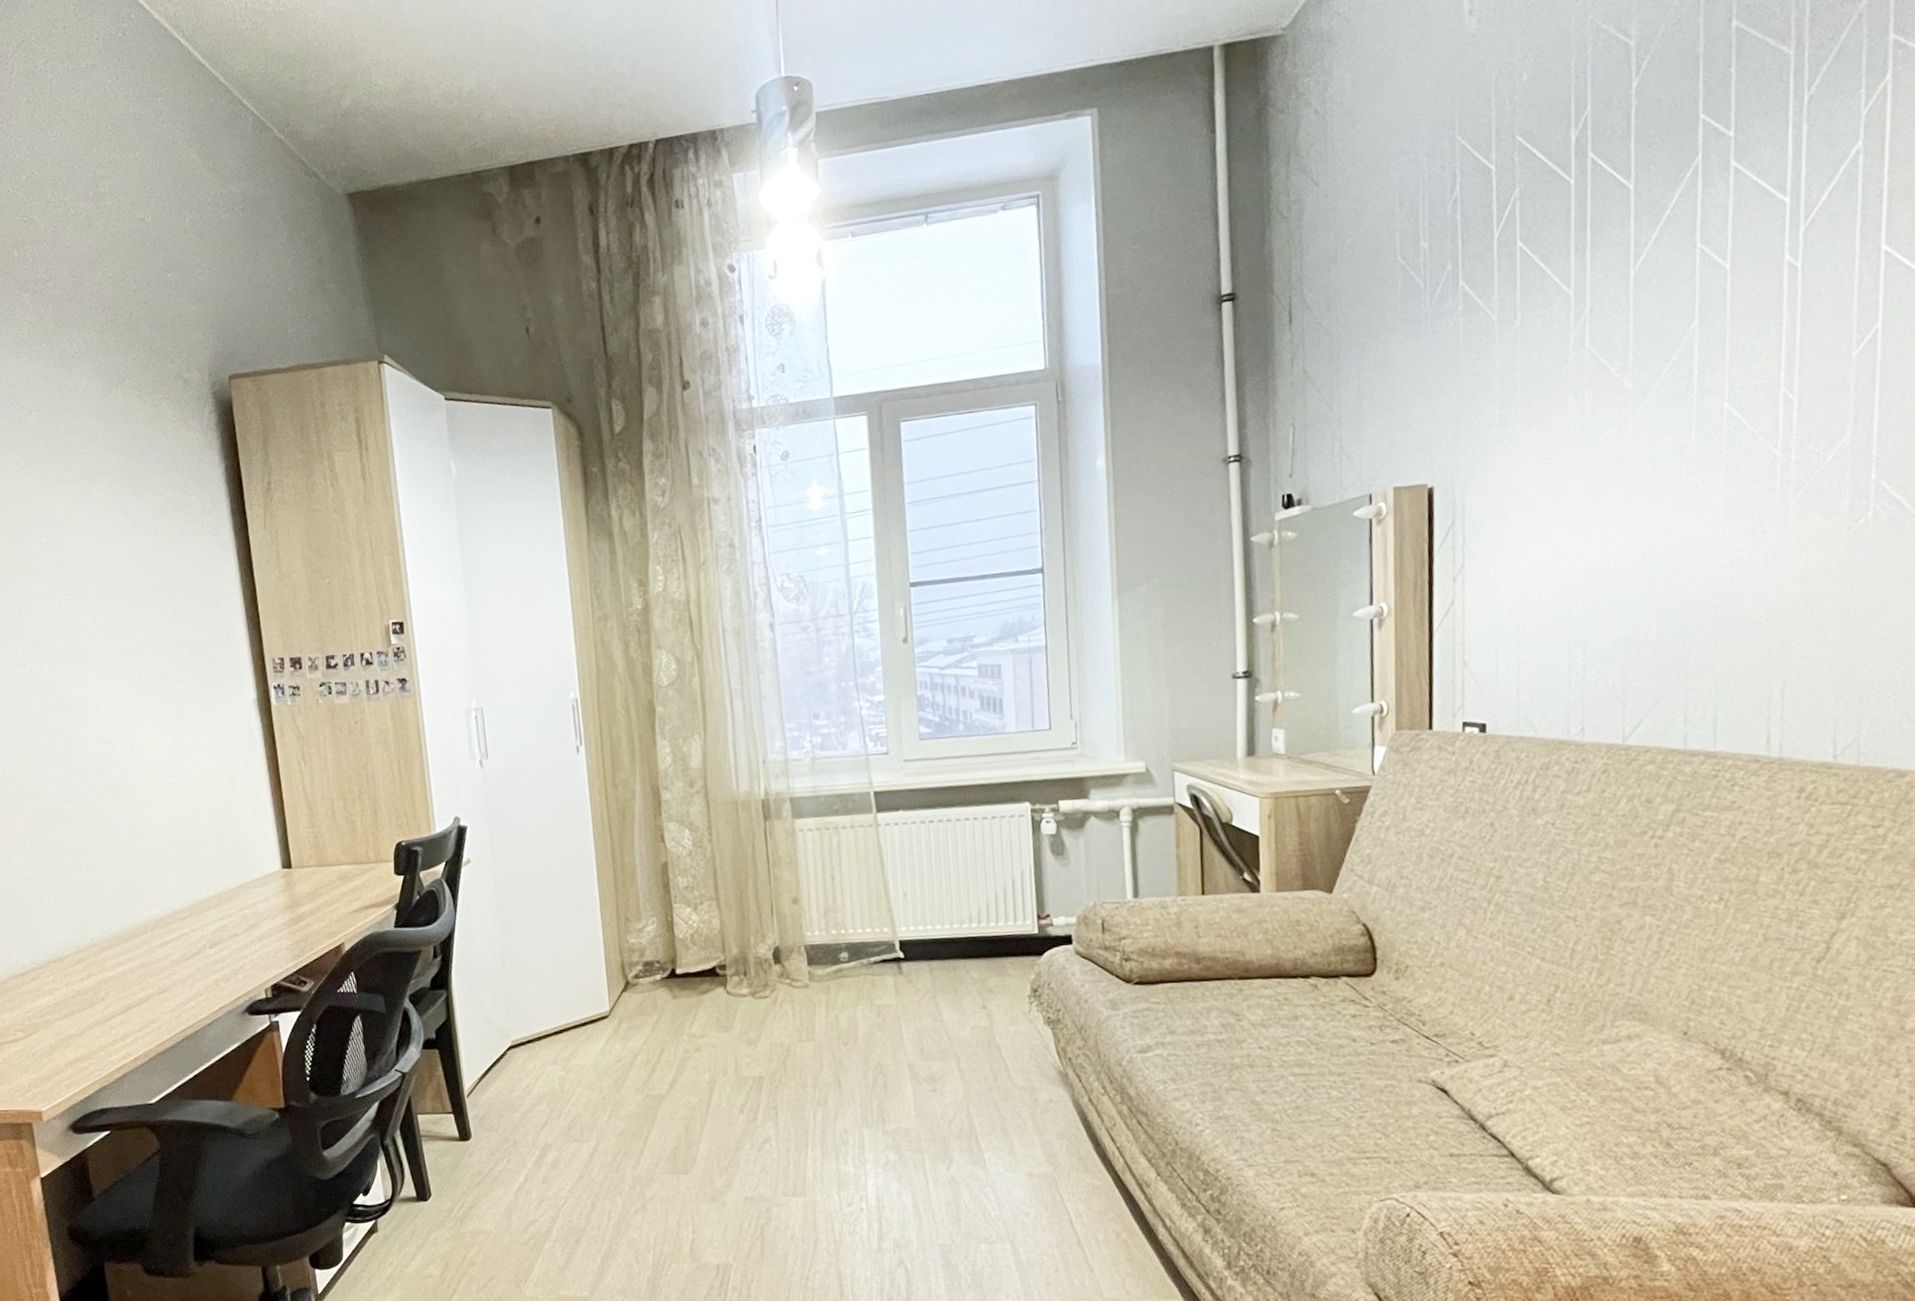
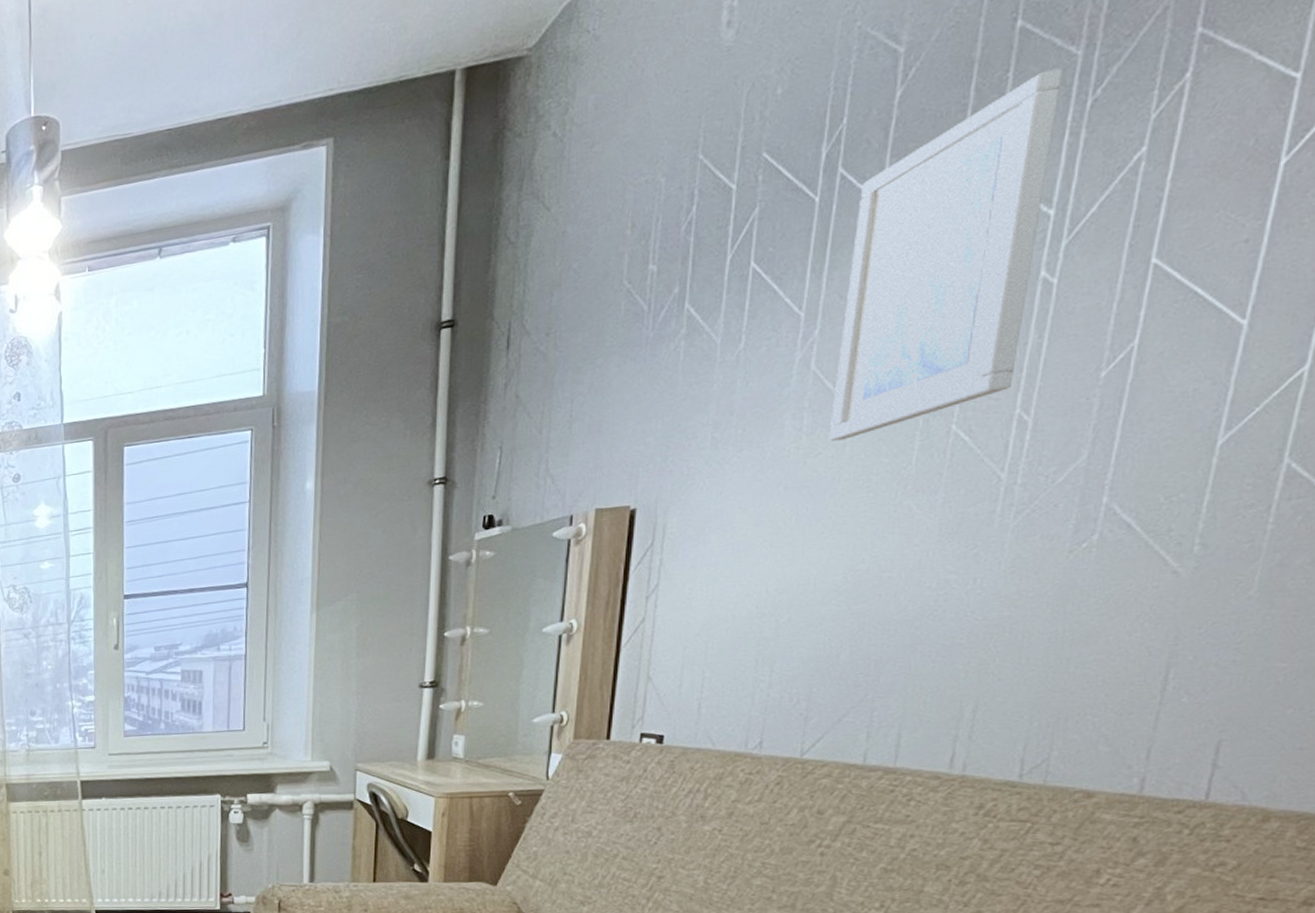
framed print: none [1610,66,1780,419] -> present [828,68,1064,441]

